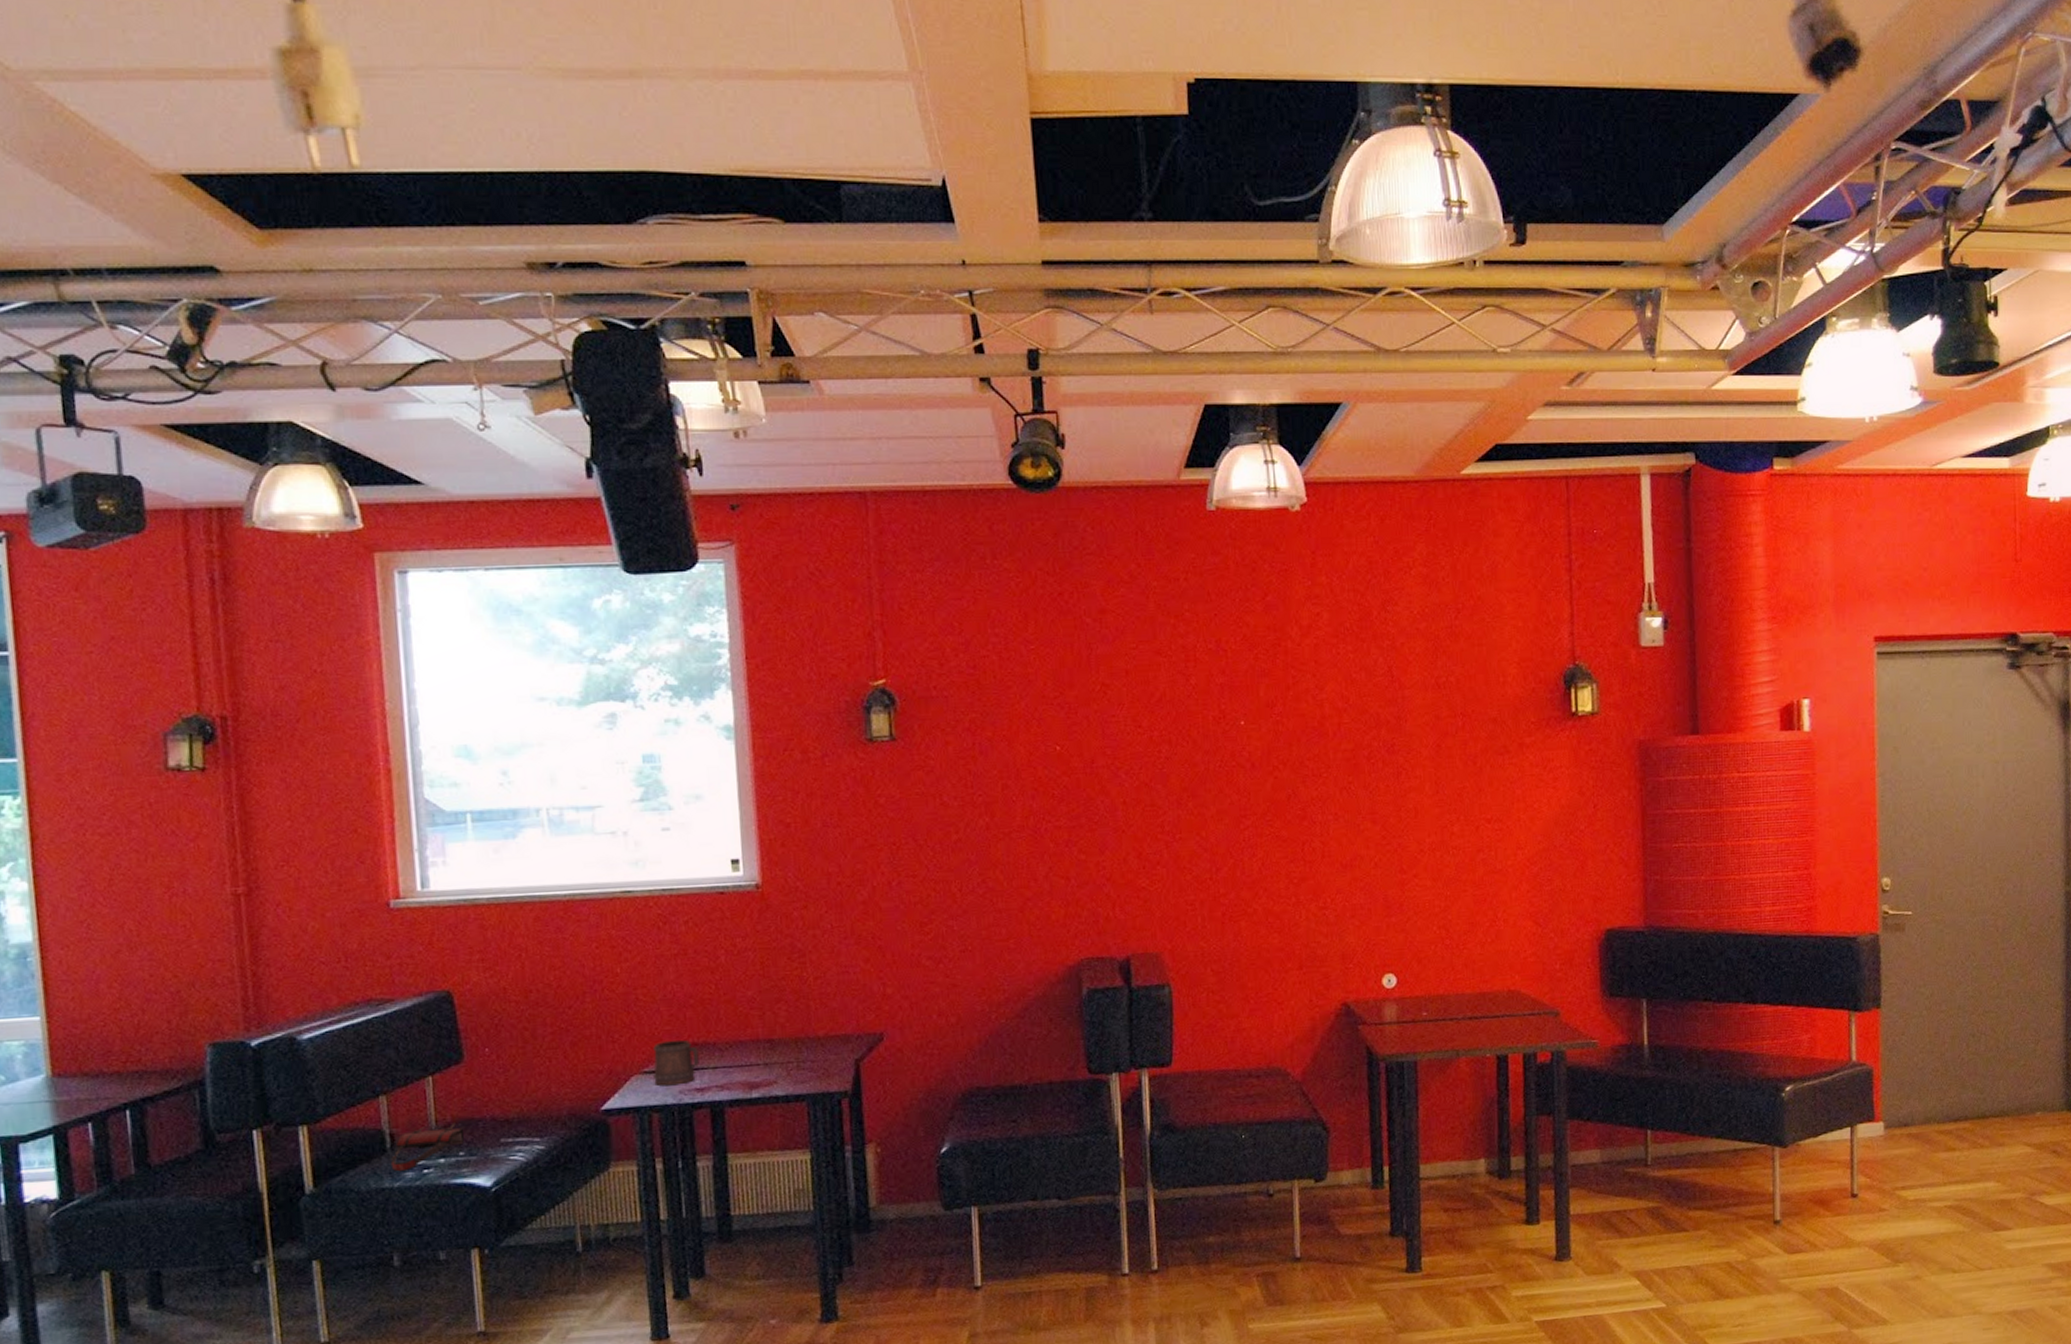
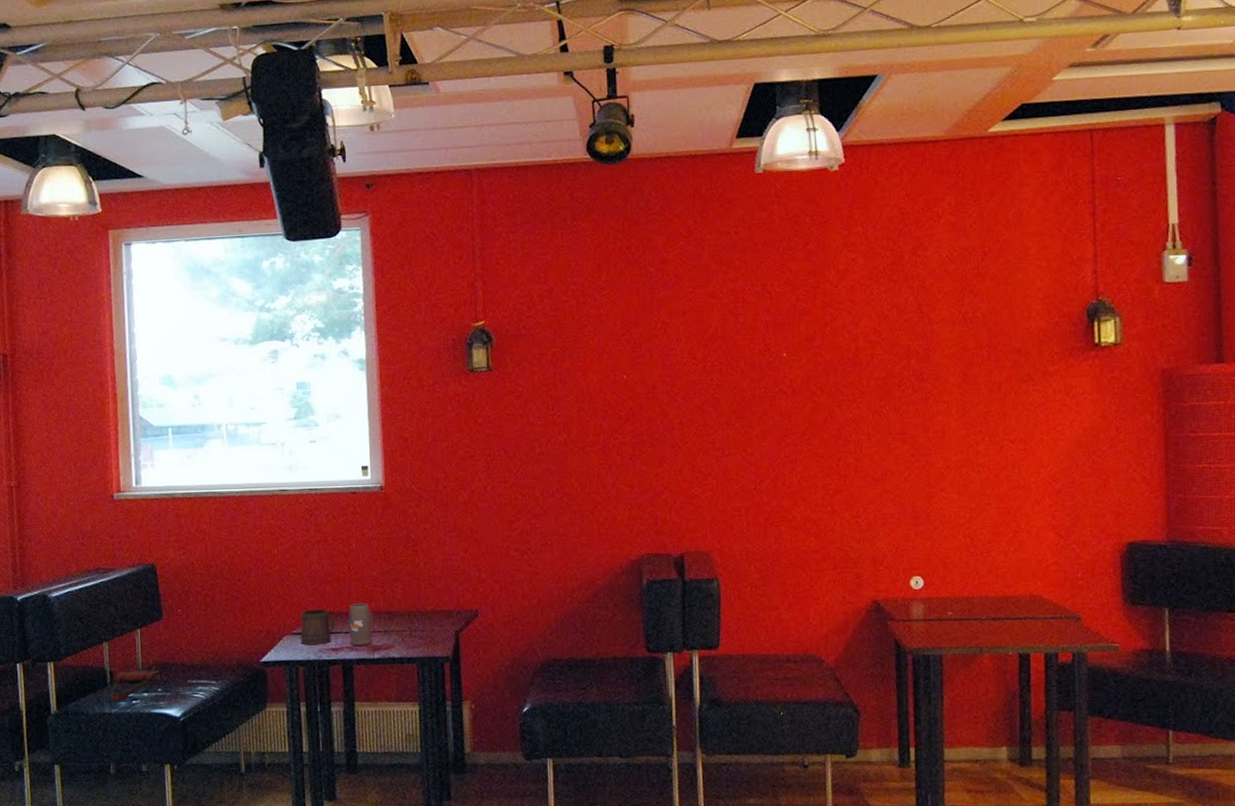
beer mug: none [717,1029,750,1085] -> present [348,602,374,647]

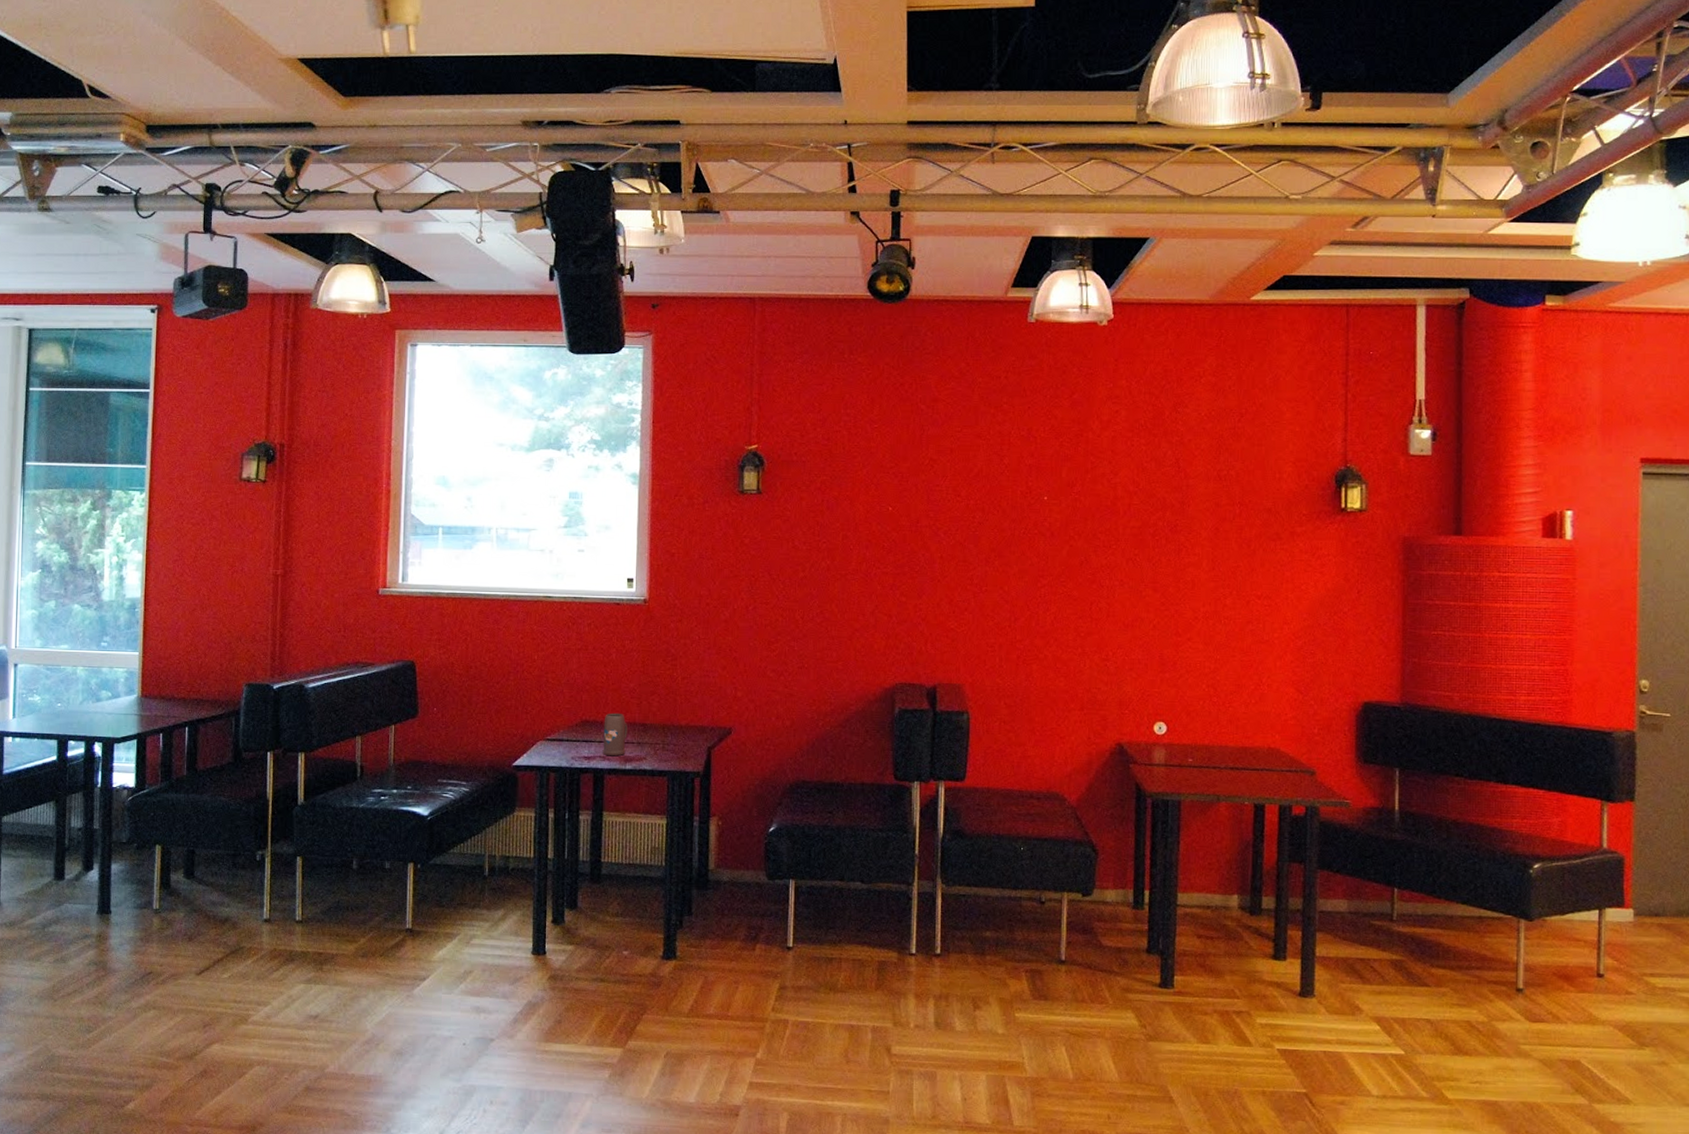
shoulder bag: present [110,666,162,701] -> none [358,763,413,796]
beer mug: present [300,608,335,646] -> none [554,716,589,753]

